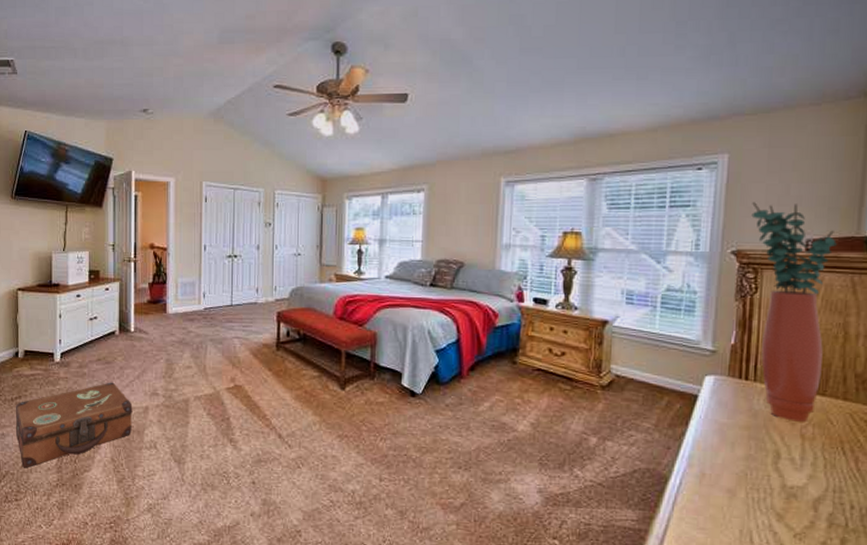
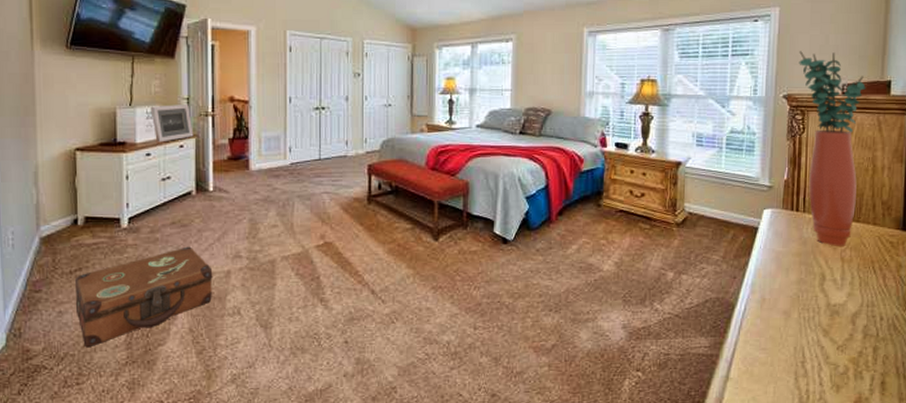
picture frame: none [81,249,118,285] -> present [150,103,194,142]

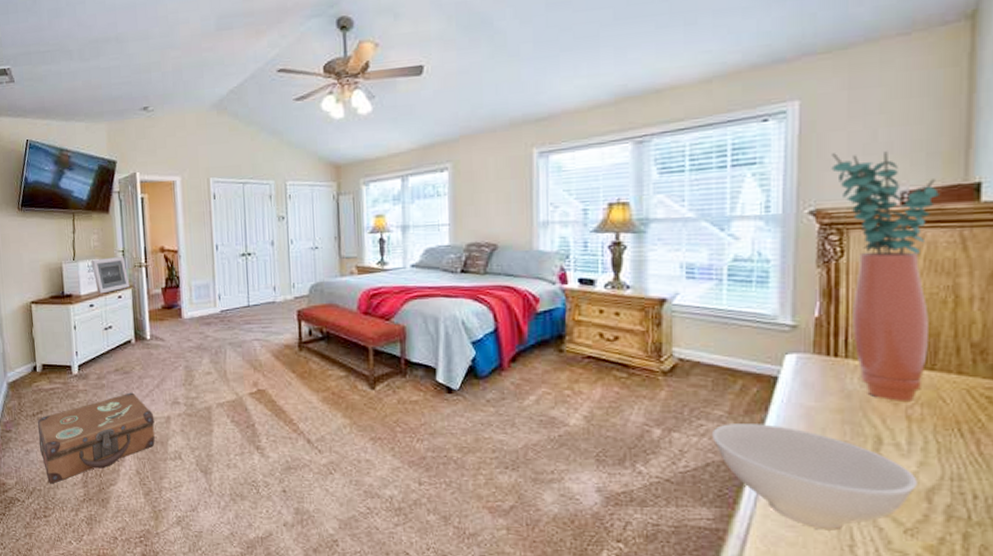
bowl: none [710,266,847,351] -> present [711,424,918,531]

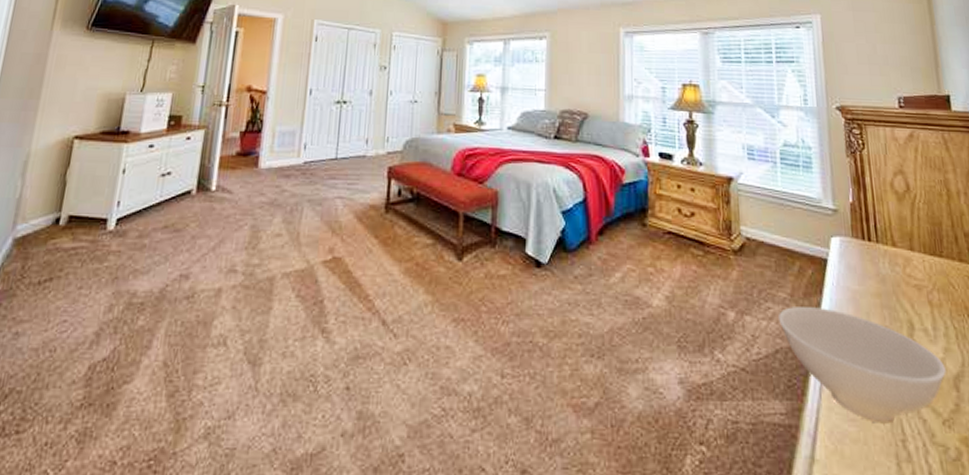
suitcase: present [37,392,155,484] -> none [35,256,202,383]
picture frame: present [91,255,130,294] -> none [161,91,204,133]
vase: present [831,151,941,401] -> none [847,60,936,287]

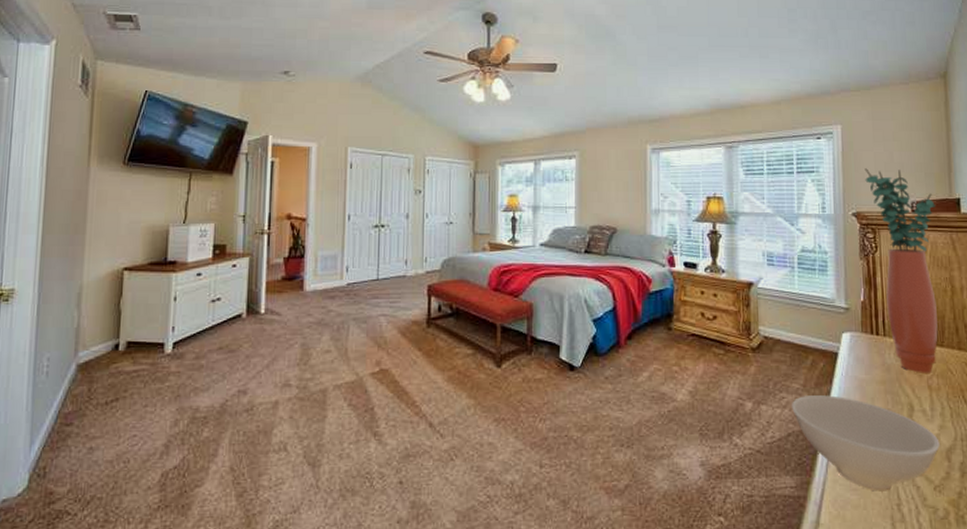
vase: none [847,60,936,287] -> present [864,168,938,373]

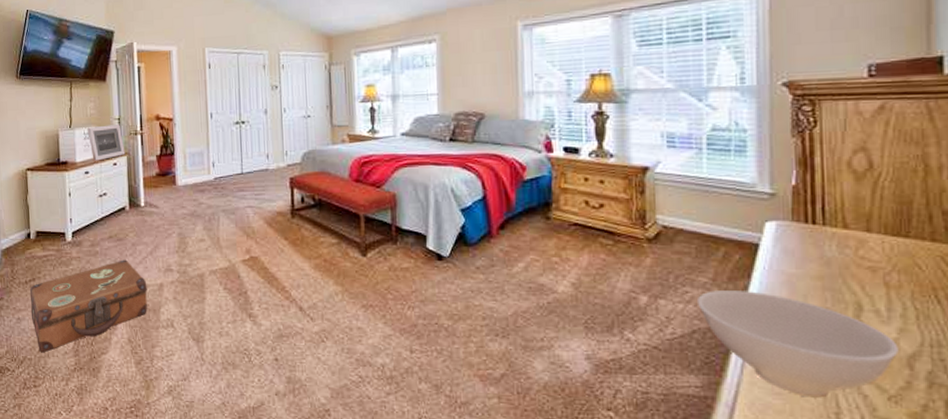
suitcase: none [108,374,260,490] -> present [29,259,147,353]
picture frame: none [204,221,248,262] -> present [87,123,125,161]
vase: present [864,168,938,373] -> none [801,26,906,268]

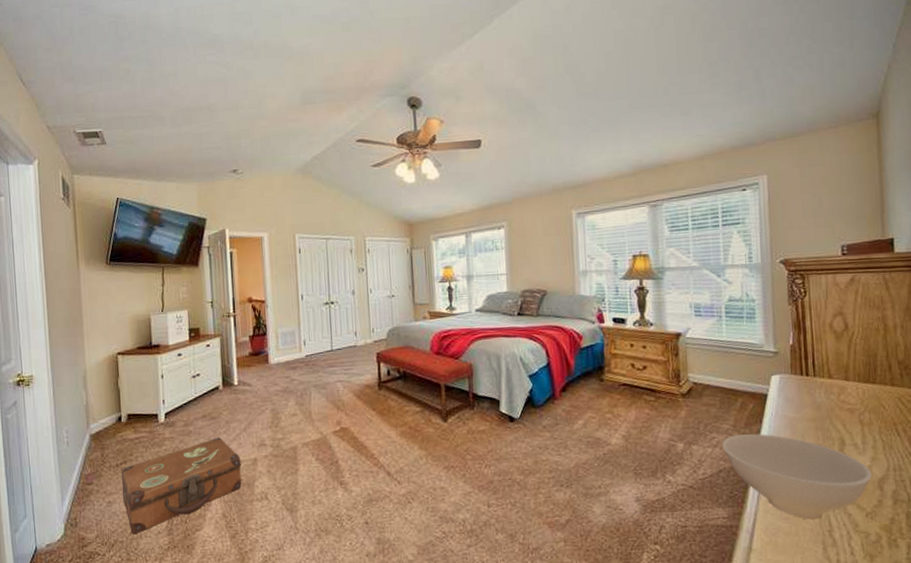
picture frame: present [87,123,125,161] -> none [179,306,218,343]

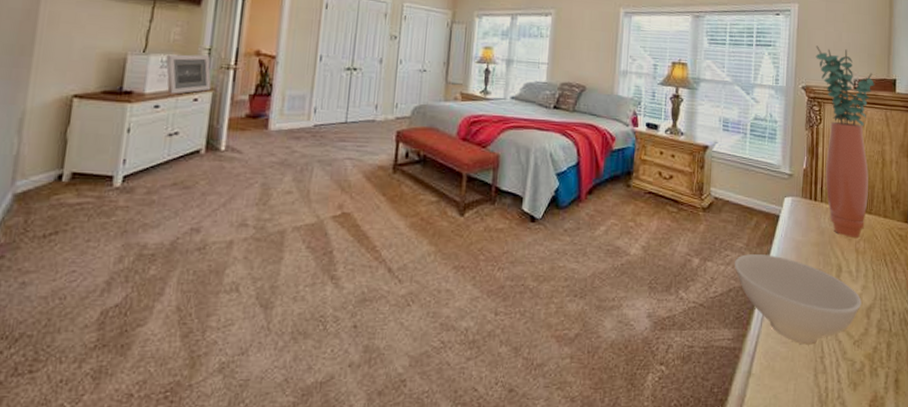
suitcase: present [121,437,242,535] -> none [43,211,213,327]
picture frame: none [179,306,218,343] -> present [166,54,212,95]
vase: none [792,214,870,410] -> present [816,46,875,238]

